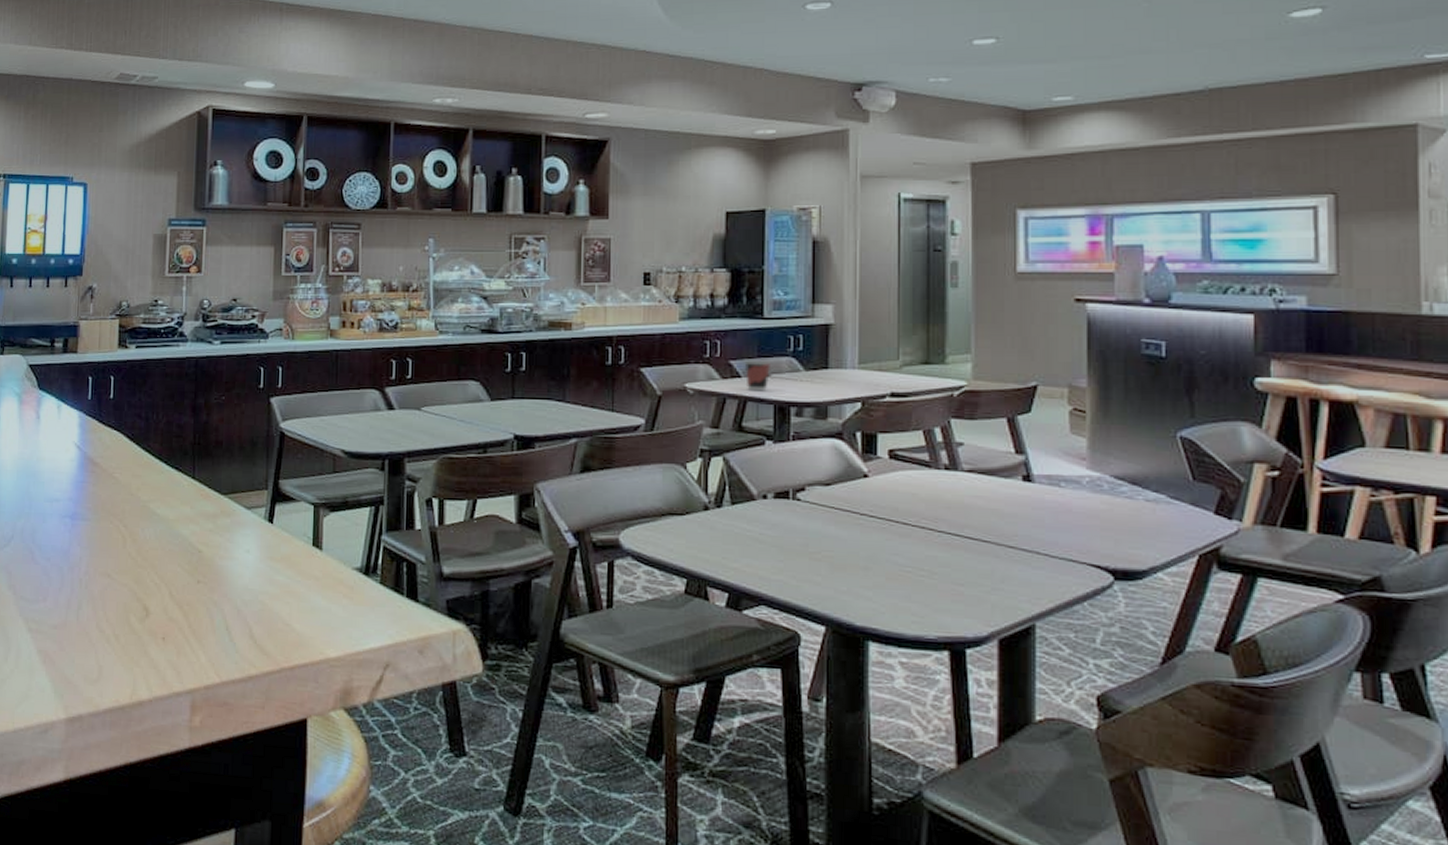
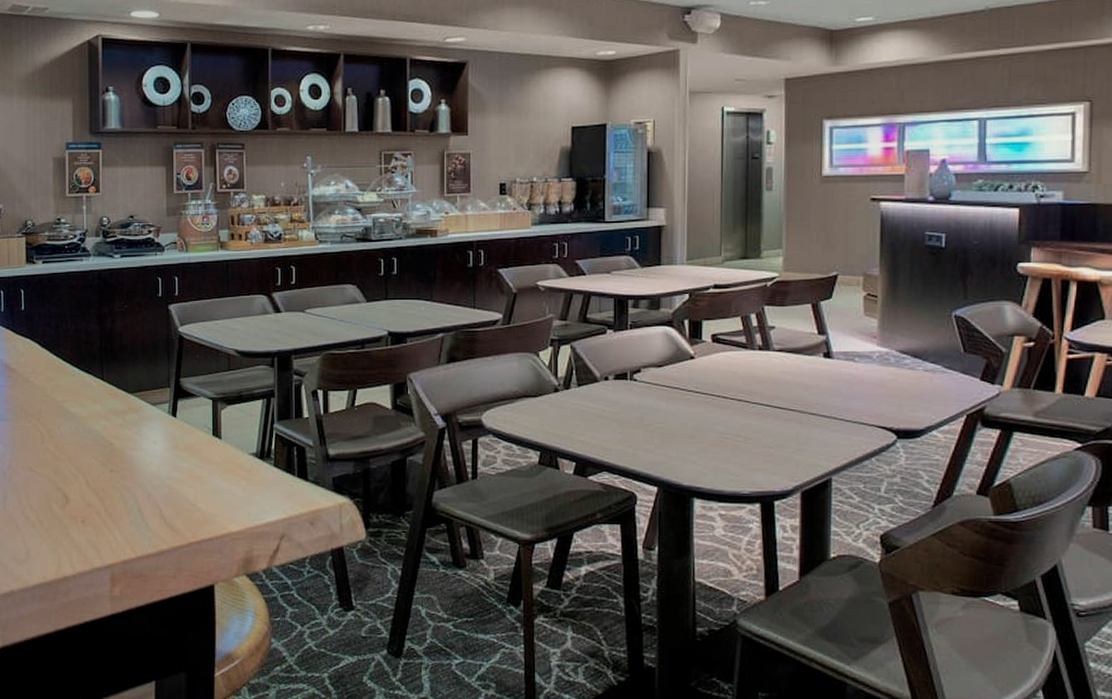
cup: present [745,362,770,391] -> none [589,261,611,287]

